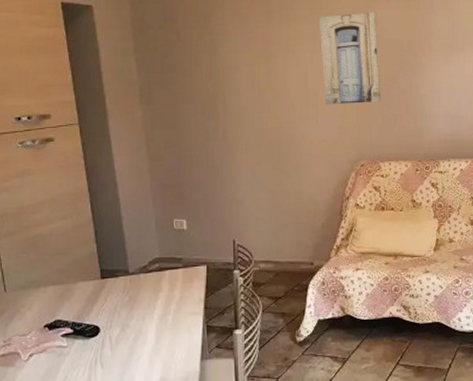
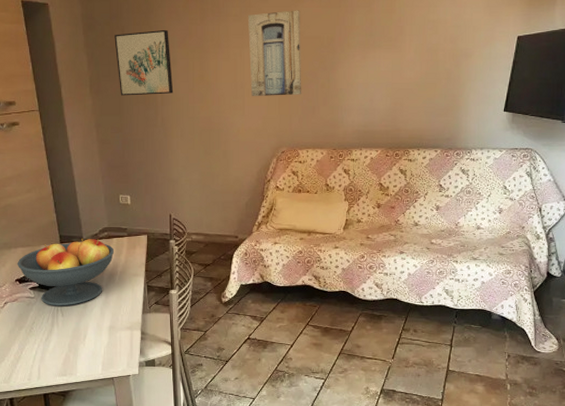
fruit bowl: none [47,271,166,356] -> present [17,238,114,306]
wall art: none [169,33,237,106] -> present [114,29,174,96]

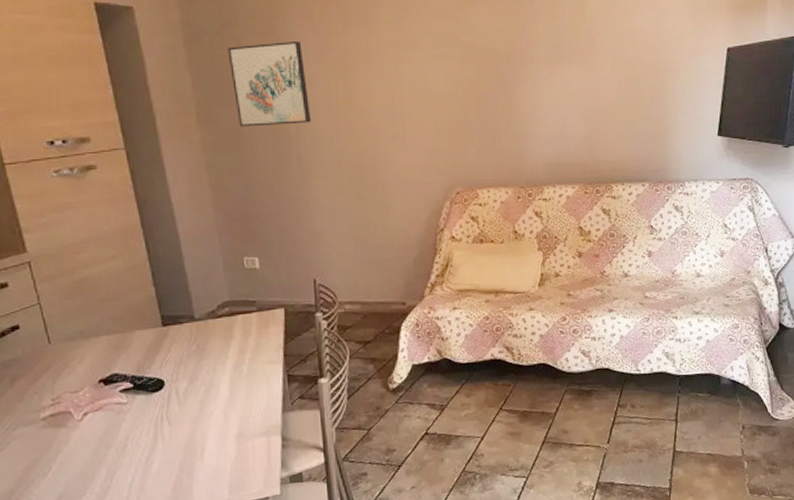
fruit bowl: present [17,238,114,306] -> none [100,317,239,413]
wall art: present [247,10,302,97] -> none [403,16,478,125]

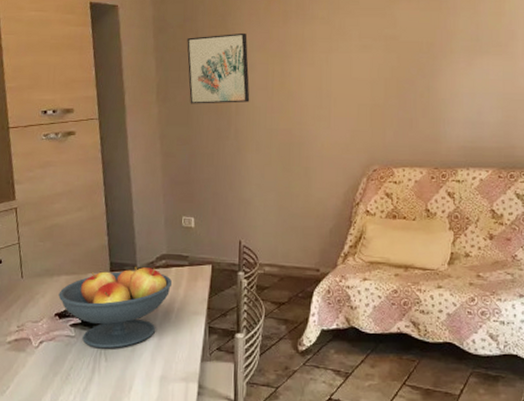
fruit bowl: none [100,317,239,413] -> present [58,266,172,349]

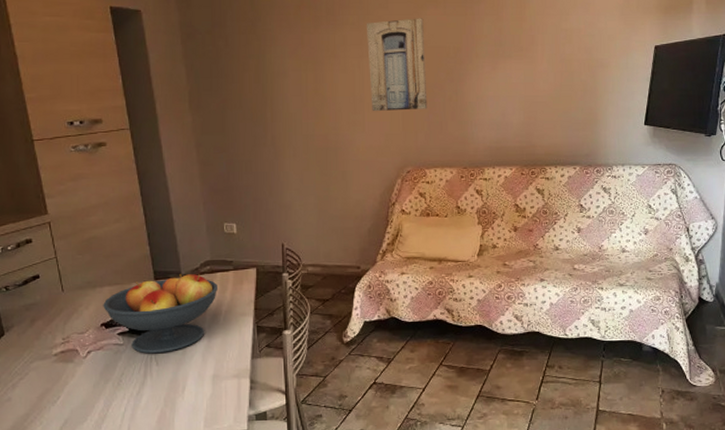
wall art: present [187,32,250,104] -> none [217,38,285,112]
wall art: none [335,12,397,107] -> present [366,18,428,112]

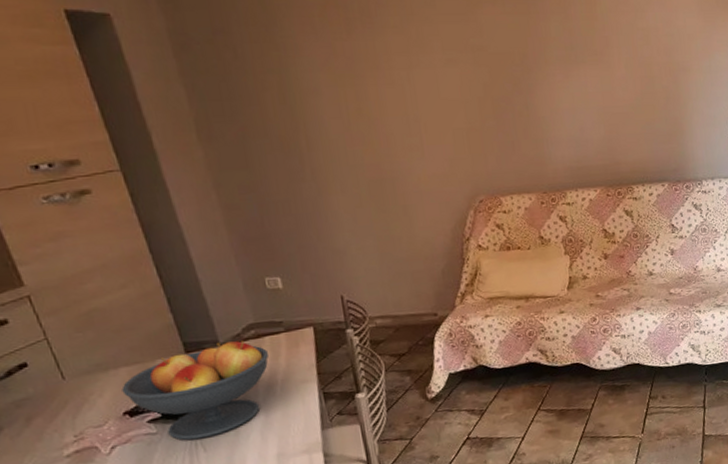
wall art: present [366,18,428,112] -> none [411,18,496,133]

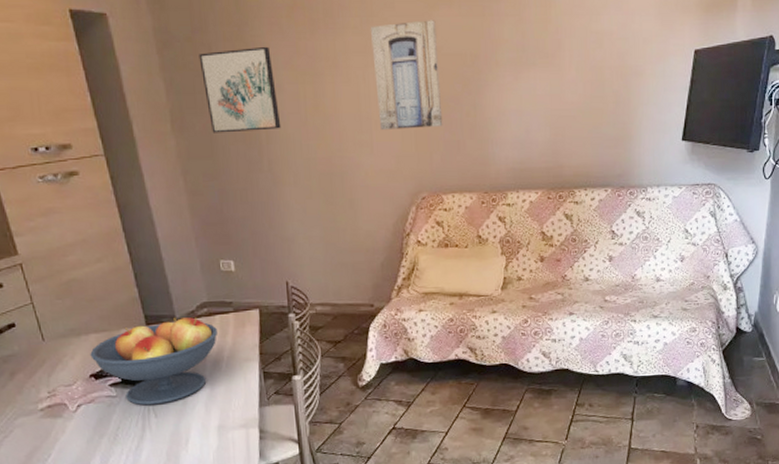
wall art: none [223,47,323,142] -> present [199,46,281,133]
wall art: none [411,18,496,133] -> present [370,20,443,131]

